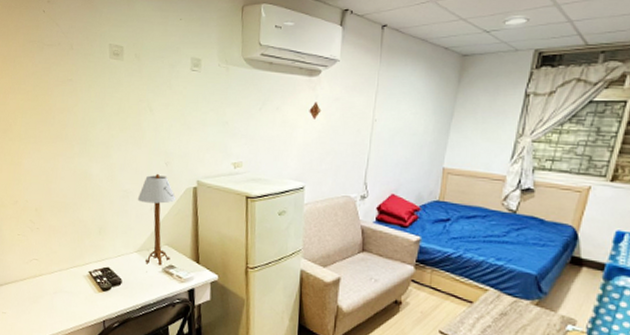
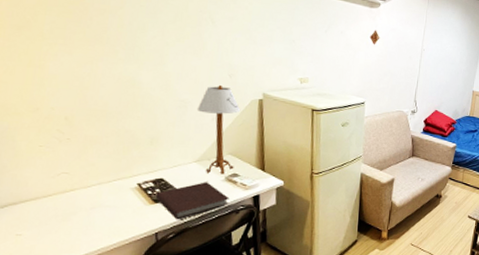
notebook: none [103,272,167,310] -> present [155,182,230,220]

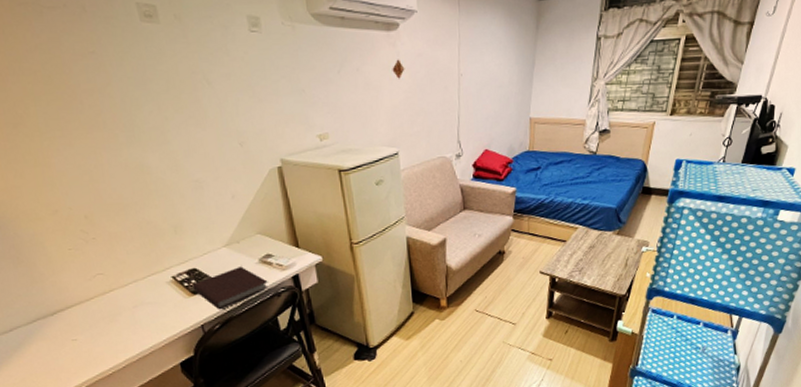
table lamp: present [196,84,241,175] -> none [213,156,266,257]

